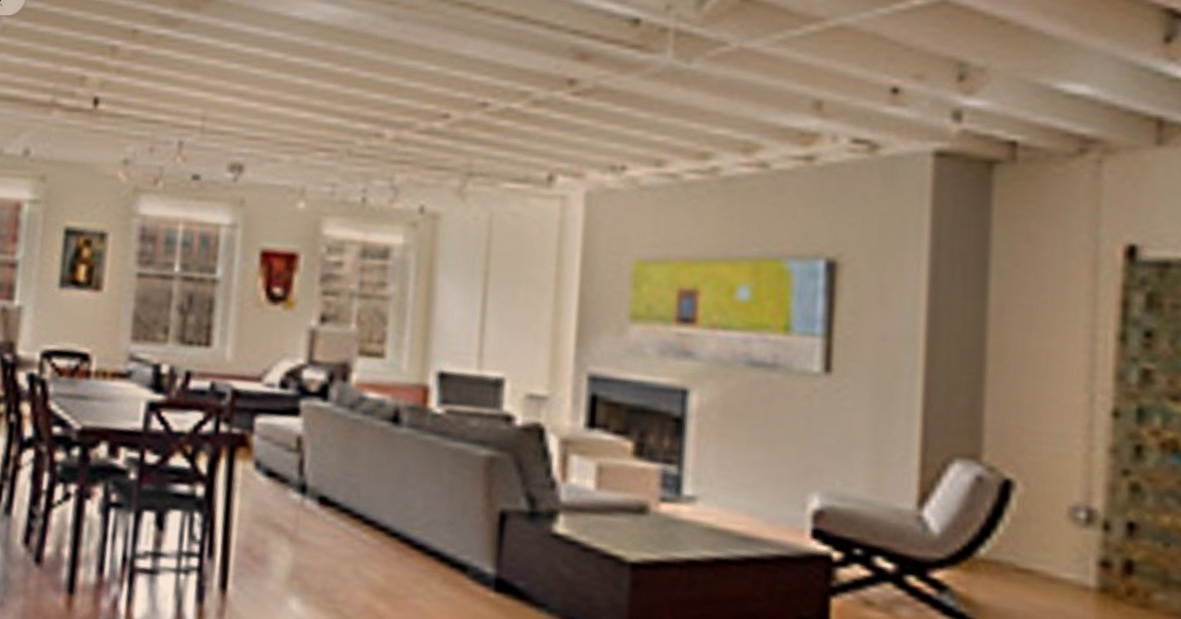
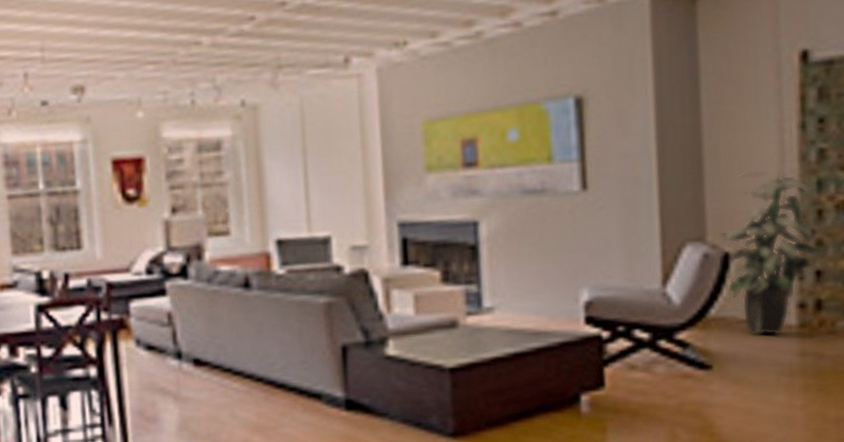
indoor plant: none [1000,381,1144,596] -> present [720,169,826,335]

